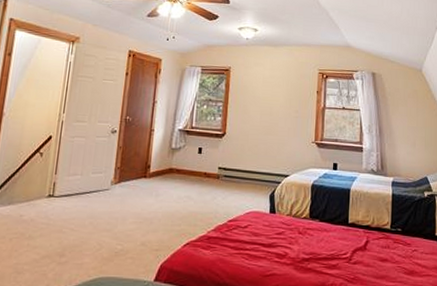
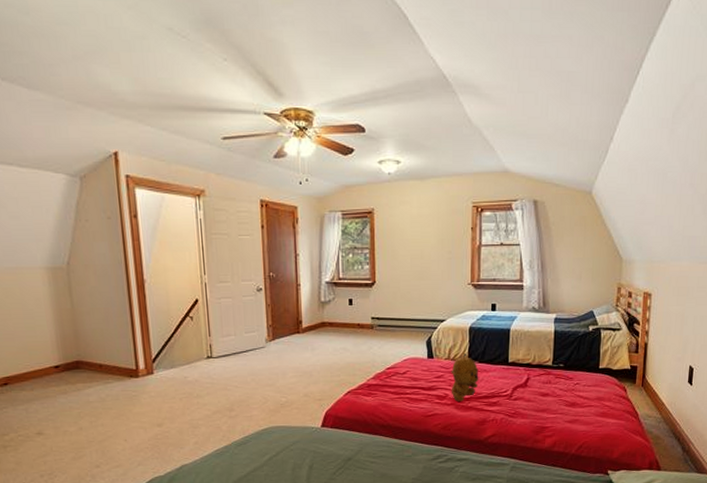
stuffed bear: none [291,210,320,262] -> present [451,353,479,402]

